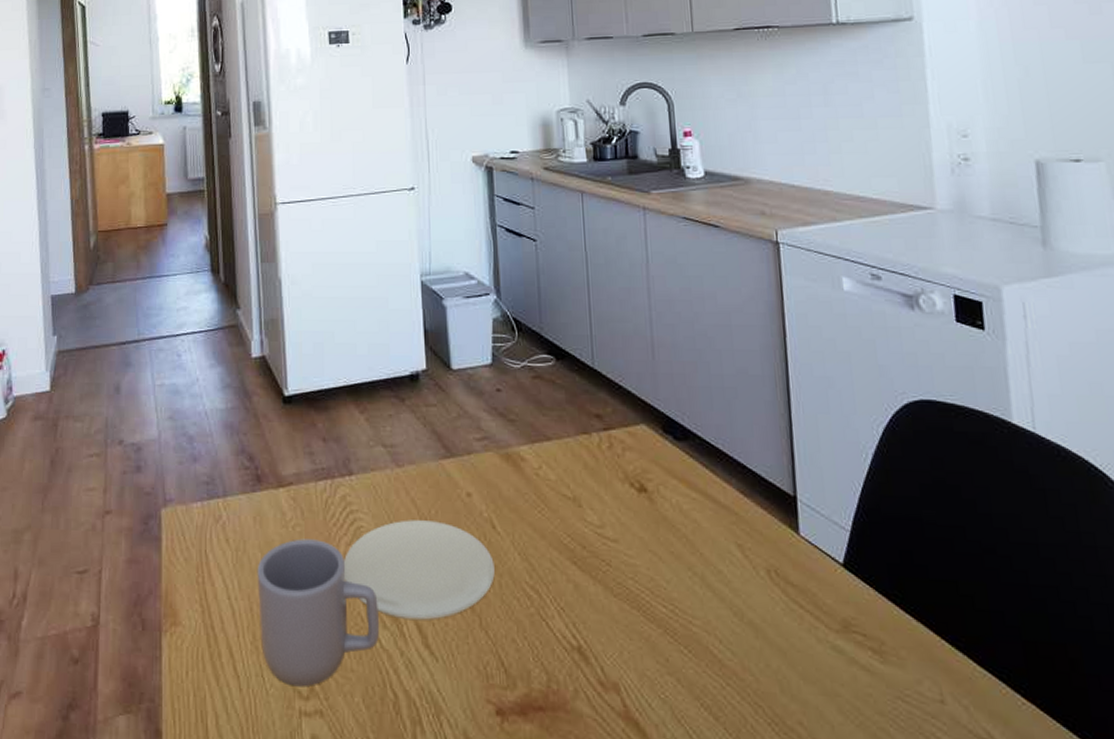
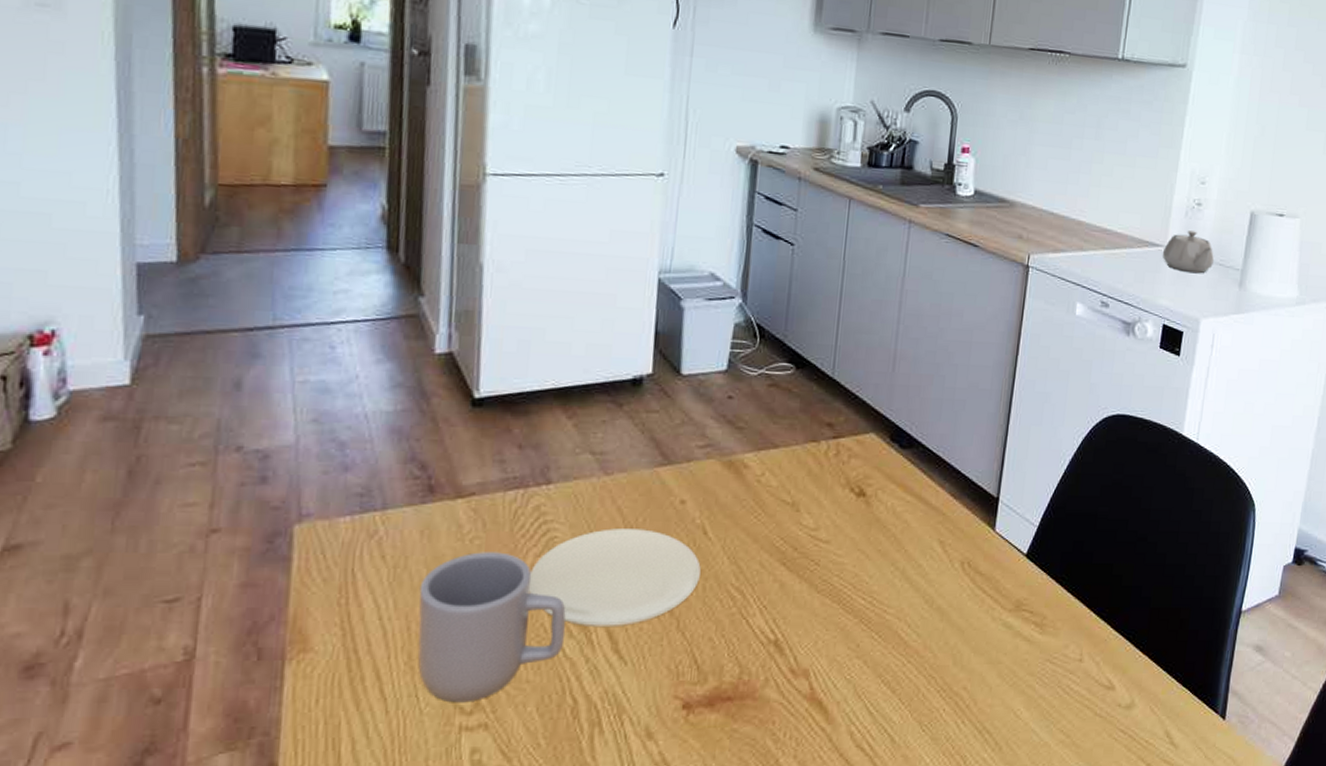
teapot: none [932,189,1001,235] -> present [1162,231,1214,274]

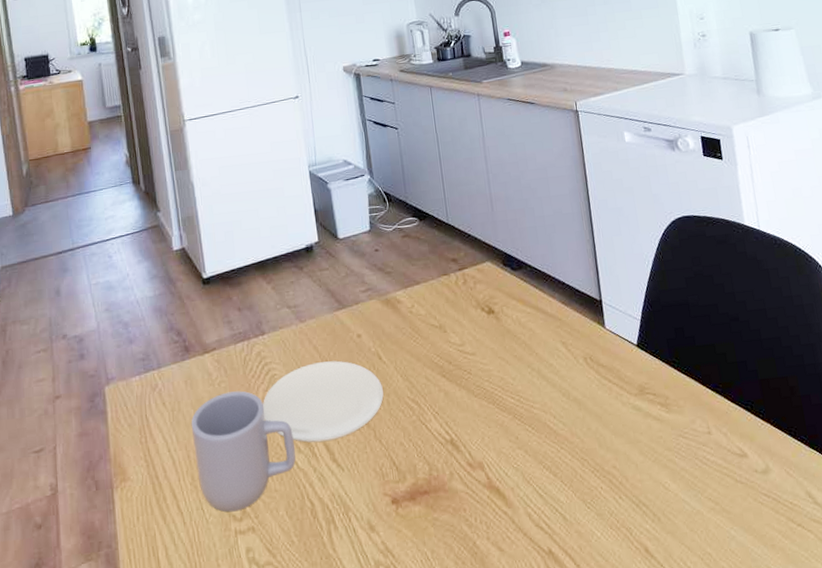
teapot: present [1162,231,1214,274] -> none [683,57,730,92]

